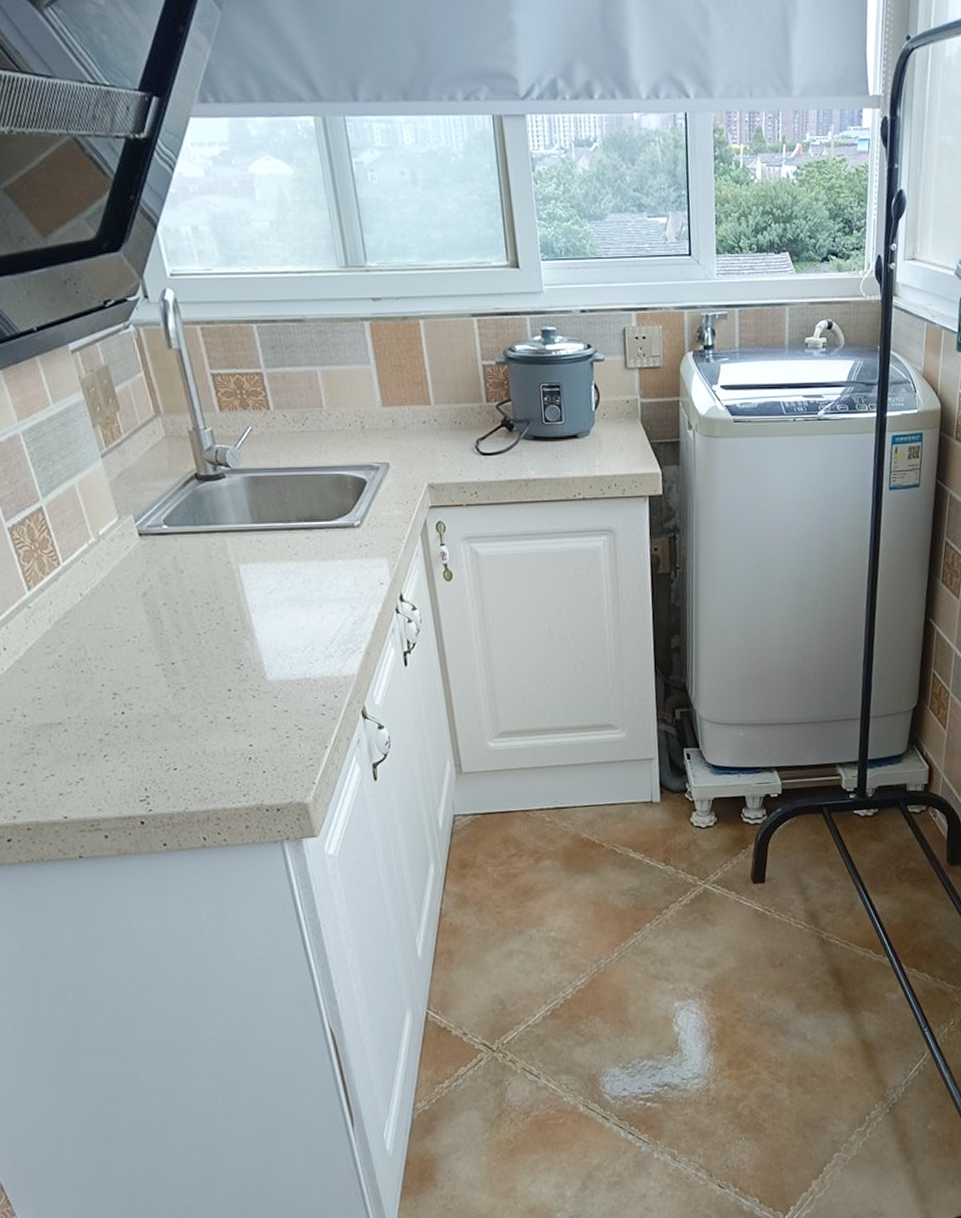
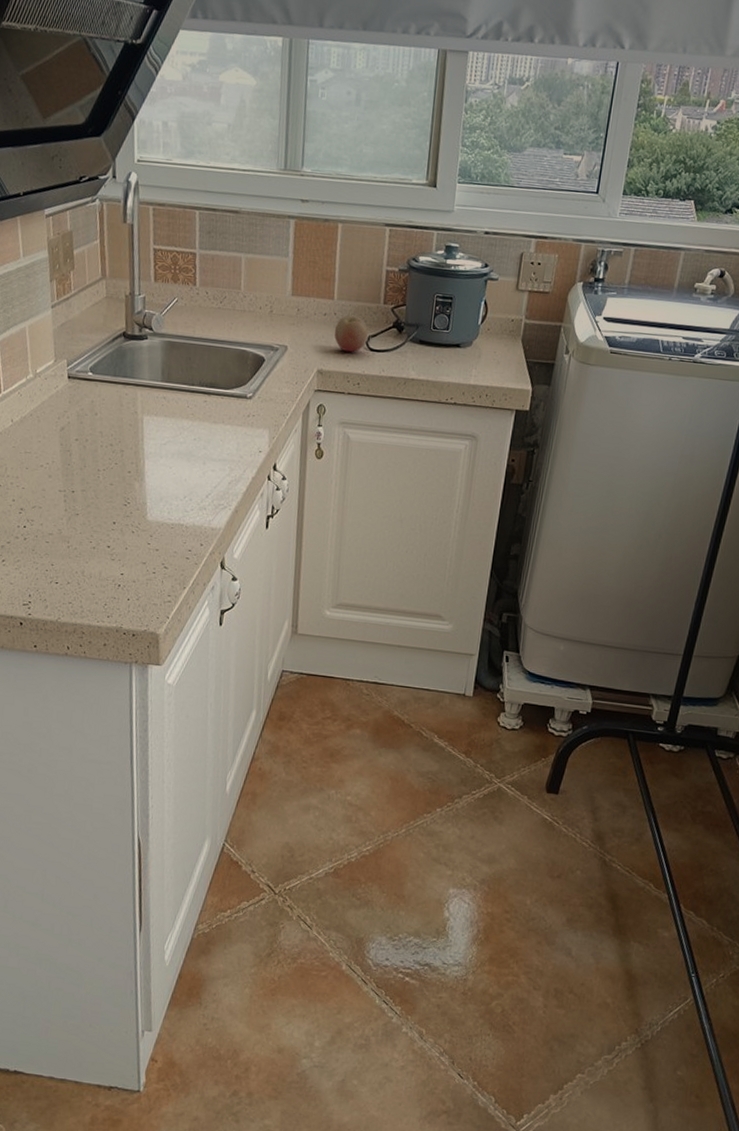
fruit: none [438,419,476,461] -> present [334,314,368,353]

